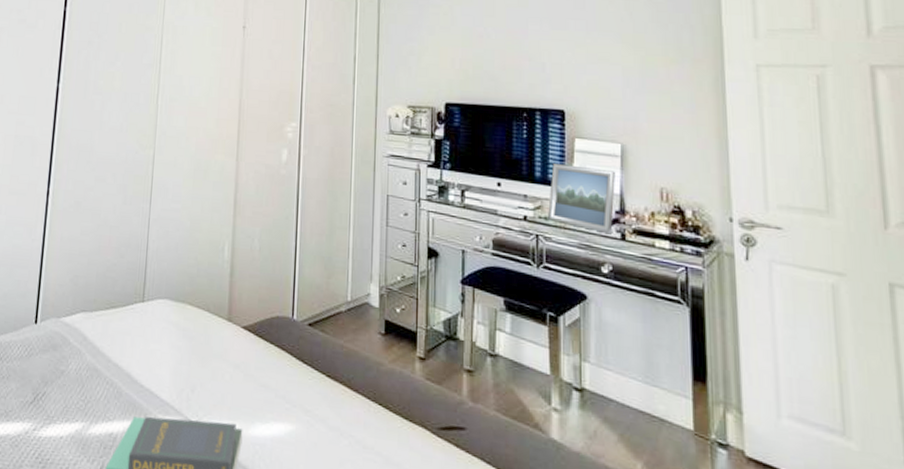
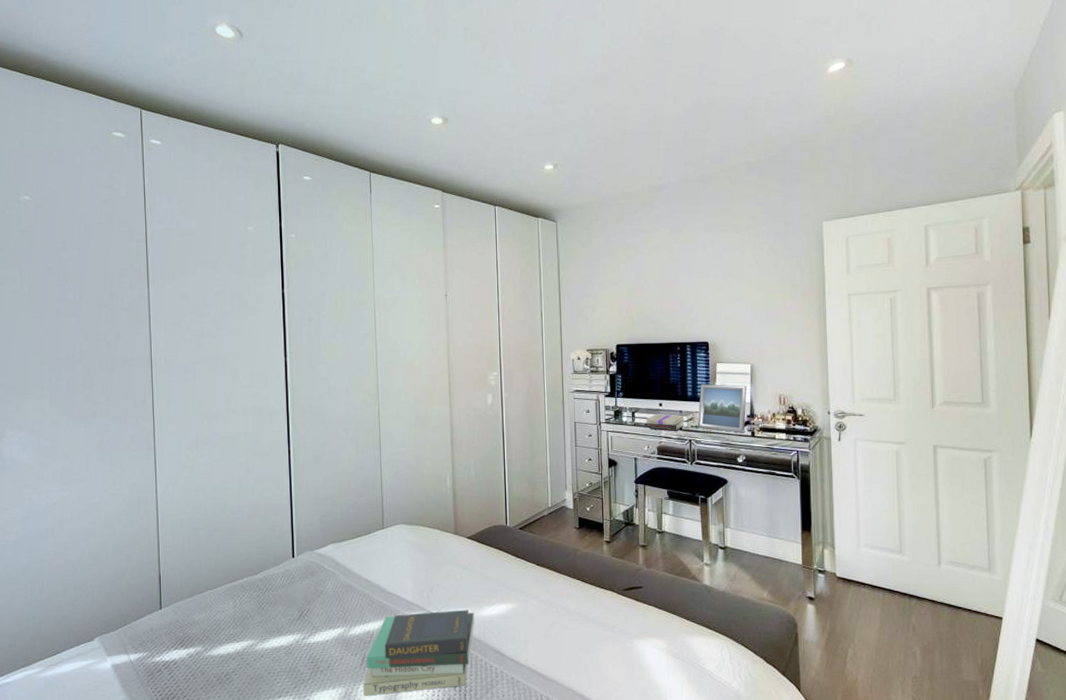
books: none [477,196,530,221] -> present [644,414,685,431]

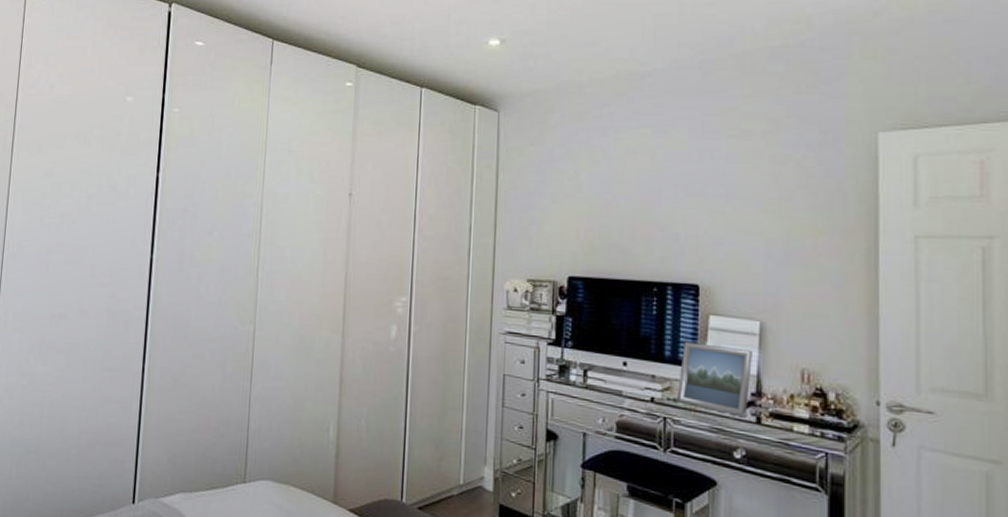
books: present [644,414,685,431] -> none [600,376,659,403]

